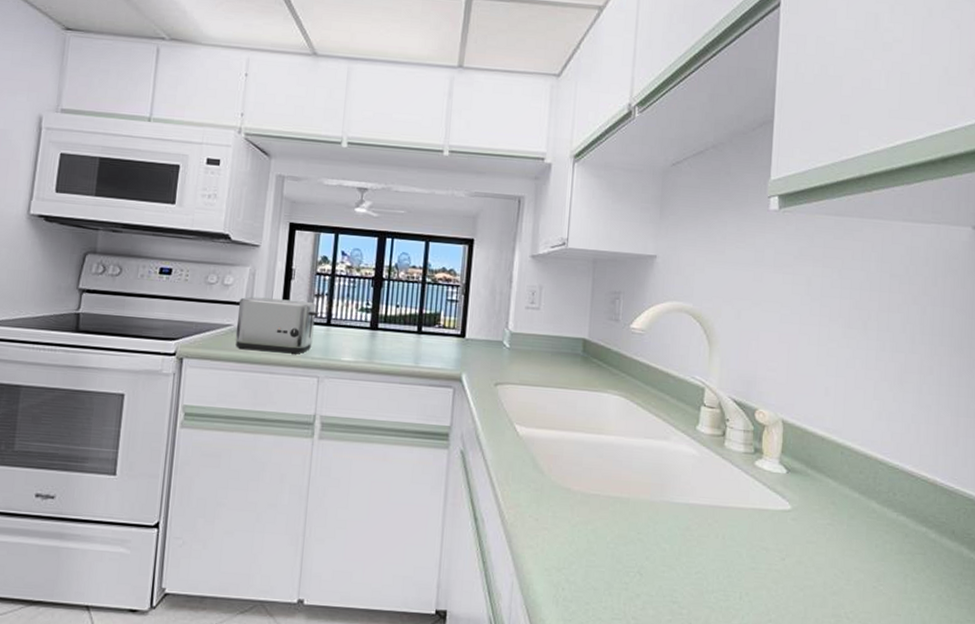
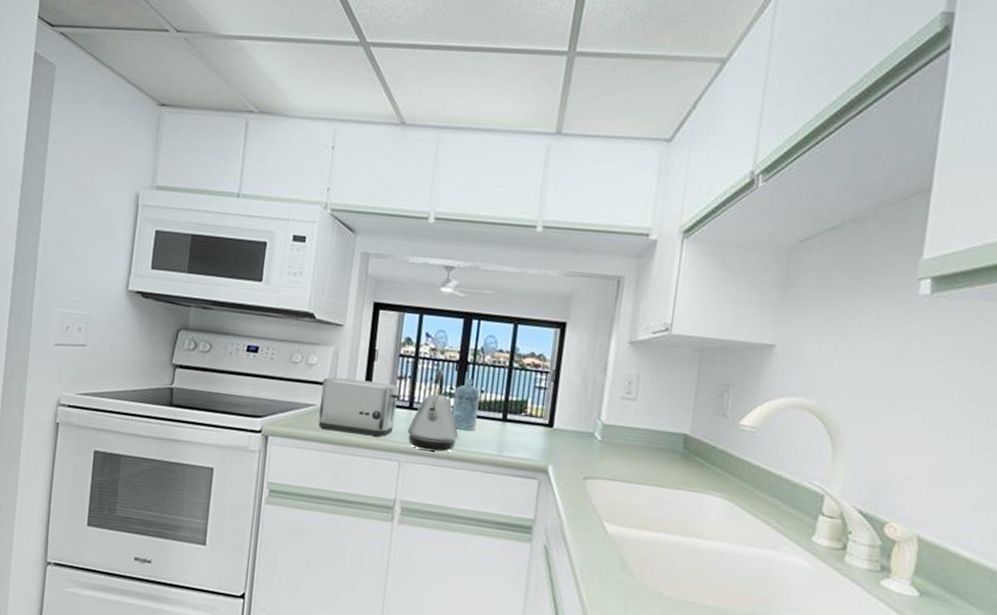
kettle: none [326,285,376,366] -> present [407,368,459,452]
canister: none [370,293,397,344] -> present [453,377,481,431]

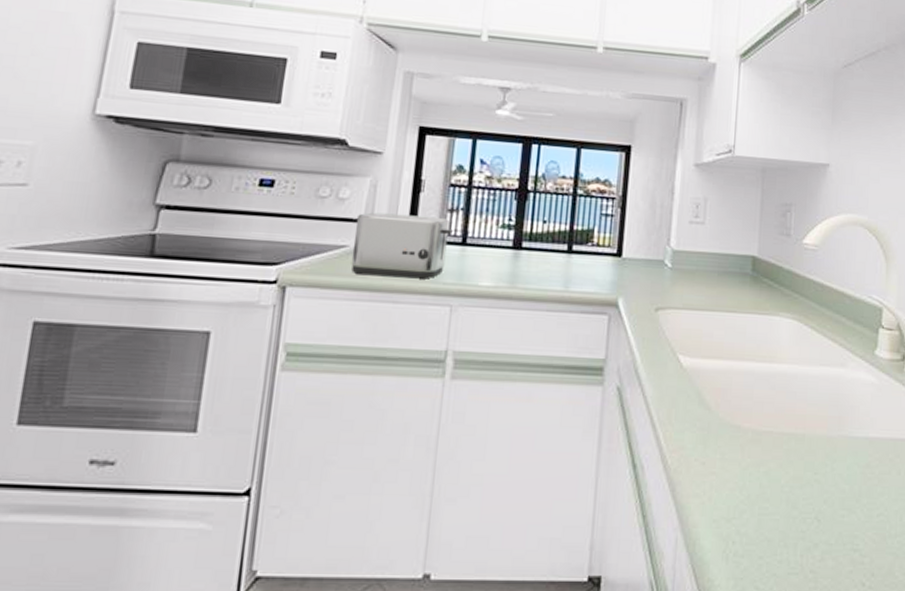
kettle: present [407,368,459,452] -> none [460,198,519,292]
canister: present [453,377,481,431] -> none [512,206,544,266]

